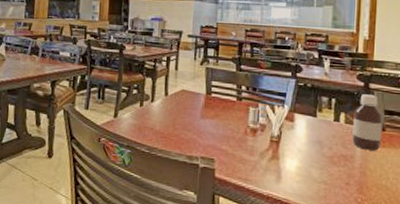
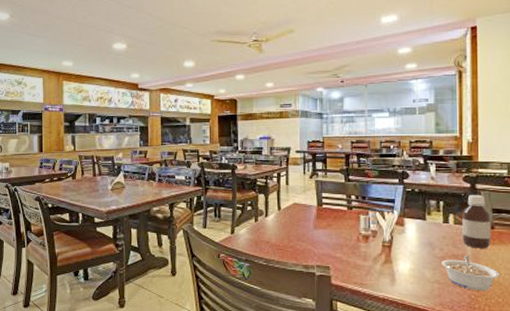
legume: none [329,157,388,195] -> present [441,256,500,291]

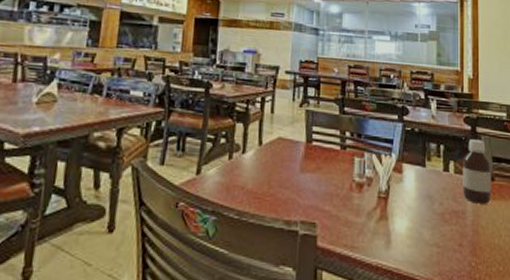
legume: present [441,256,500,291] -> none [440,212,500,256]

